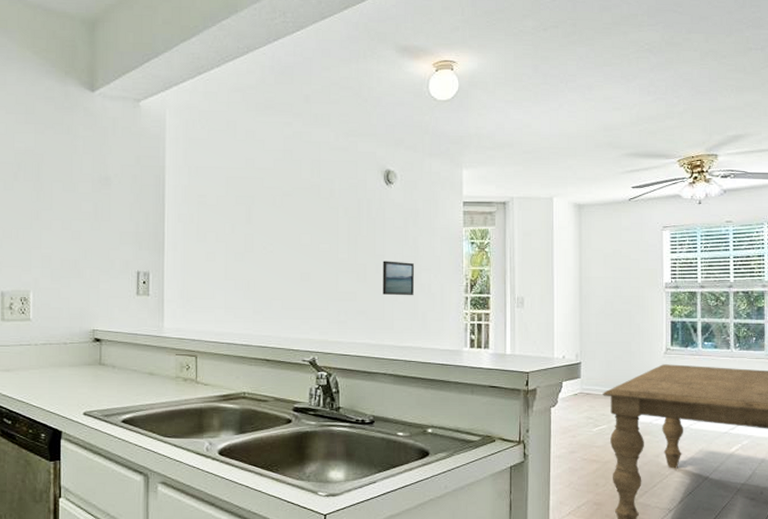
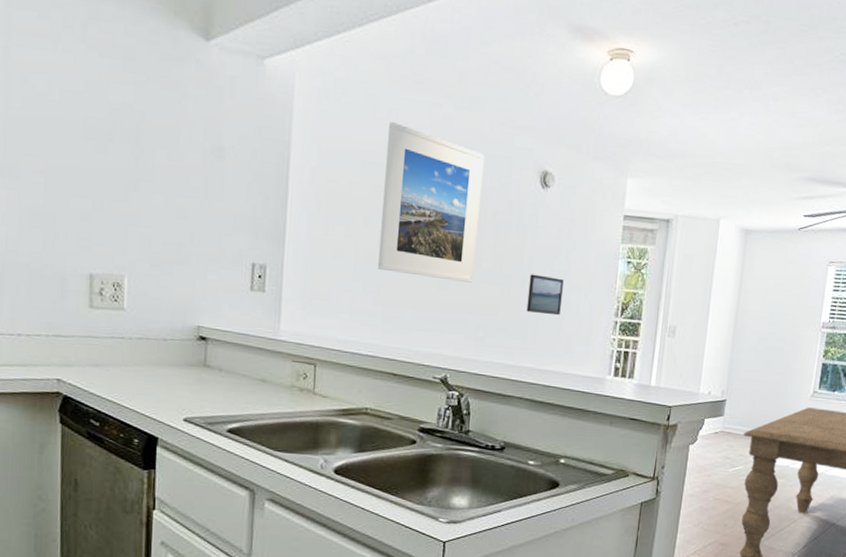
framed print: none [246,142,332,273] -> present [378,122,484,283]

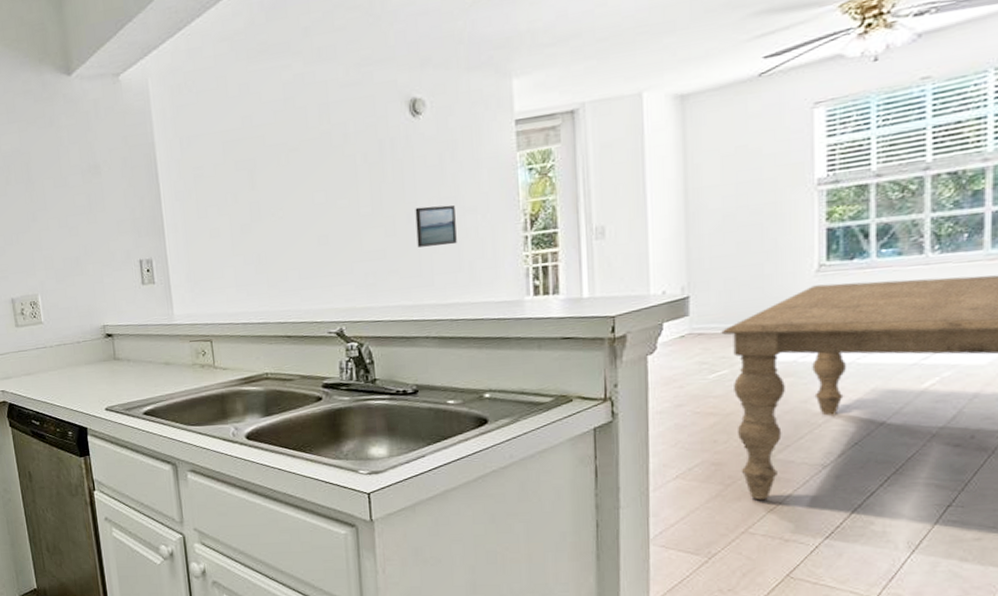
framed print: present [378,122,484,283] -> none [242,95,353,240]

